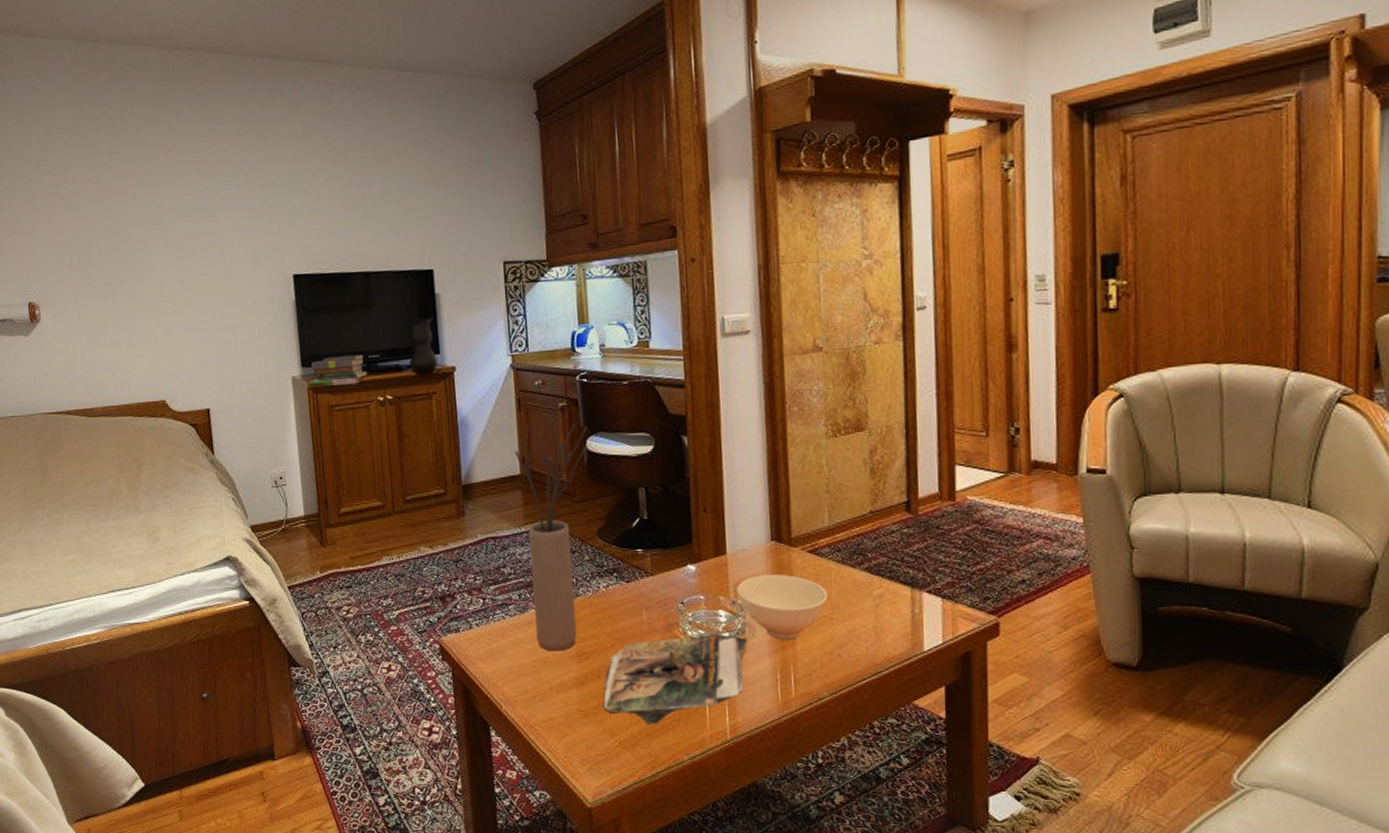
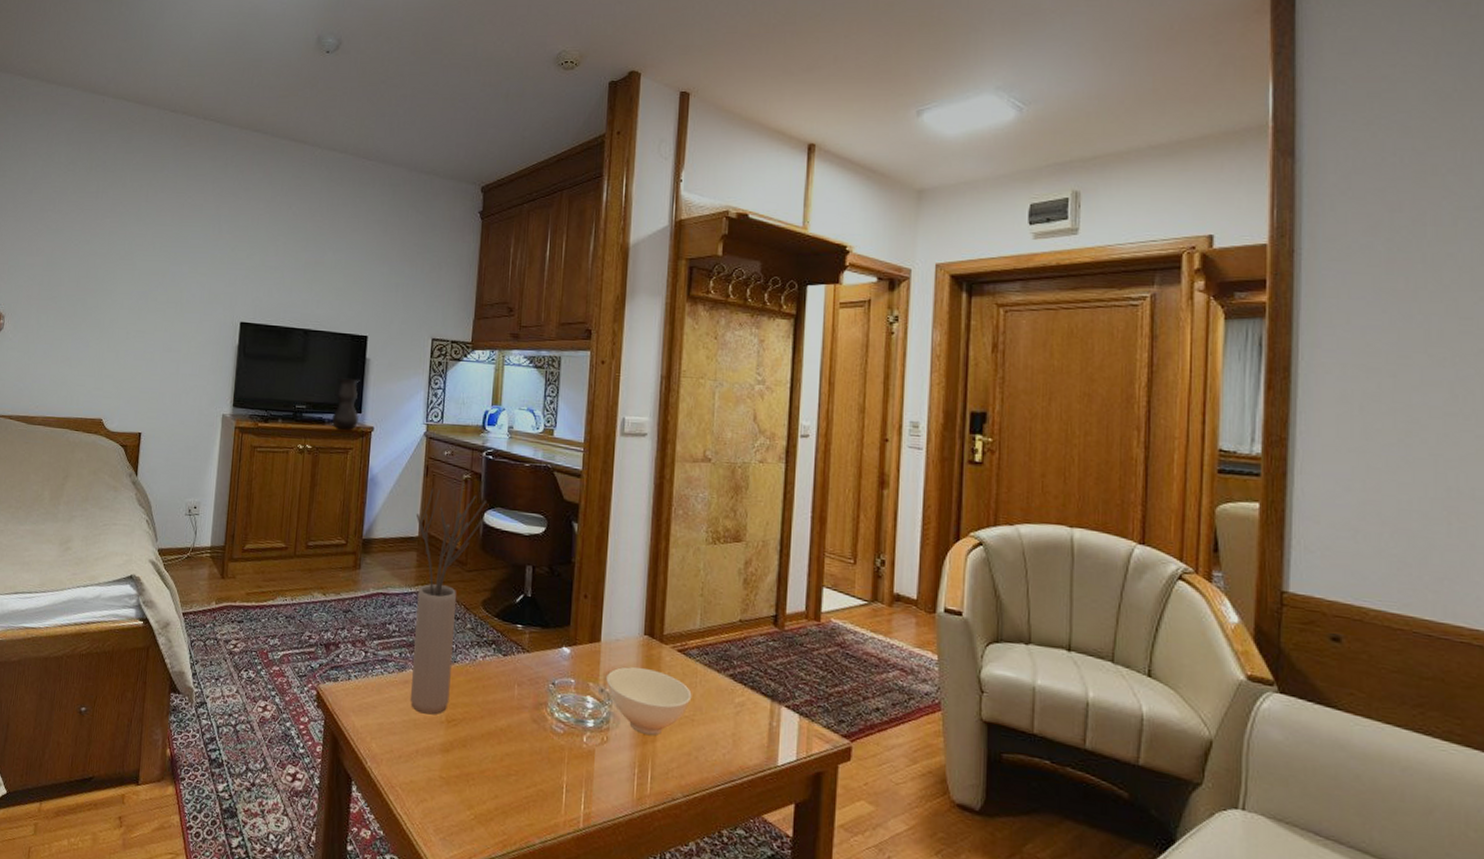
books: present [309,354,367,387] -> none [237,401,292,430]
magazine: present [603,634,748,725] -> none [465,716,611,802]

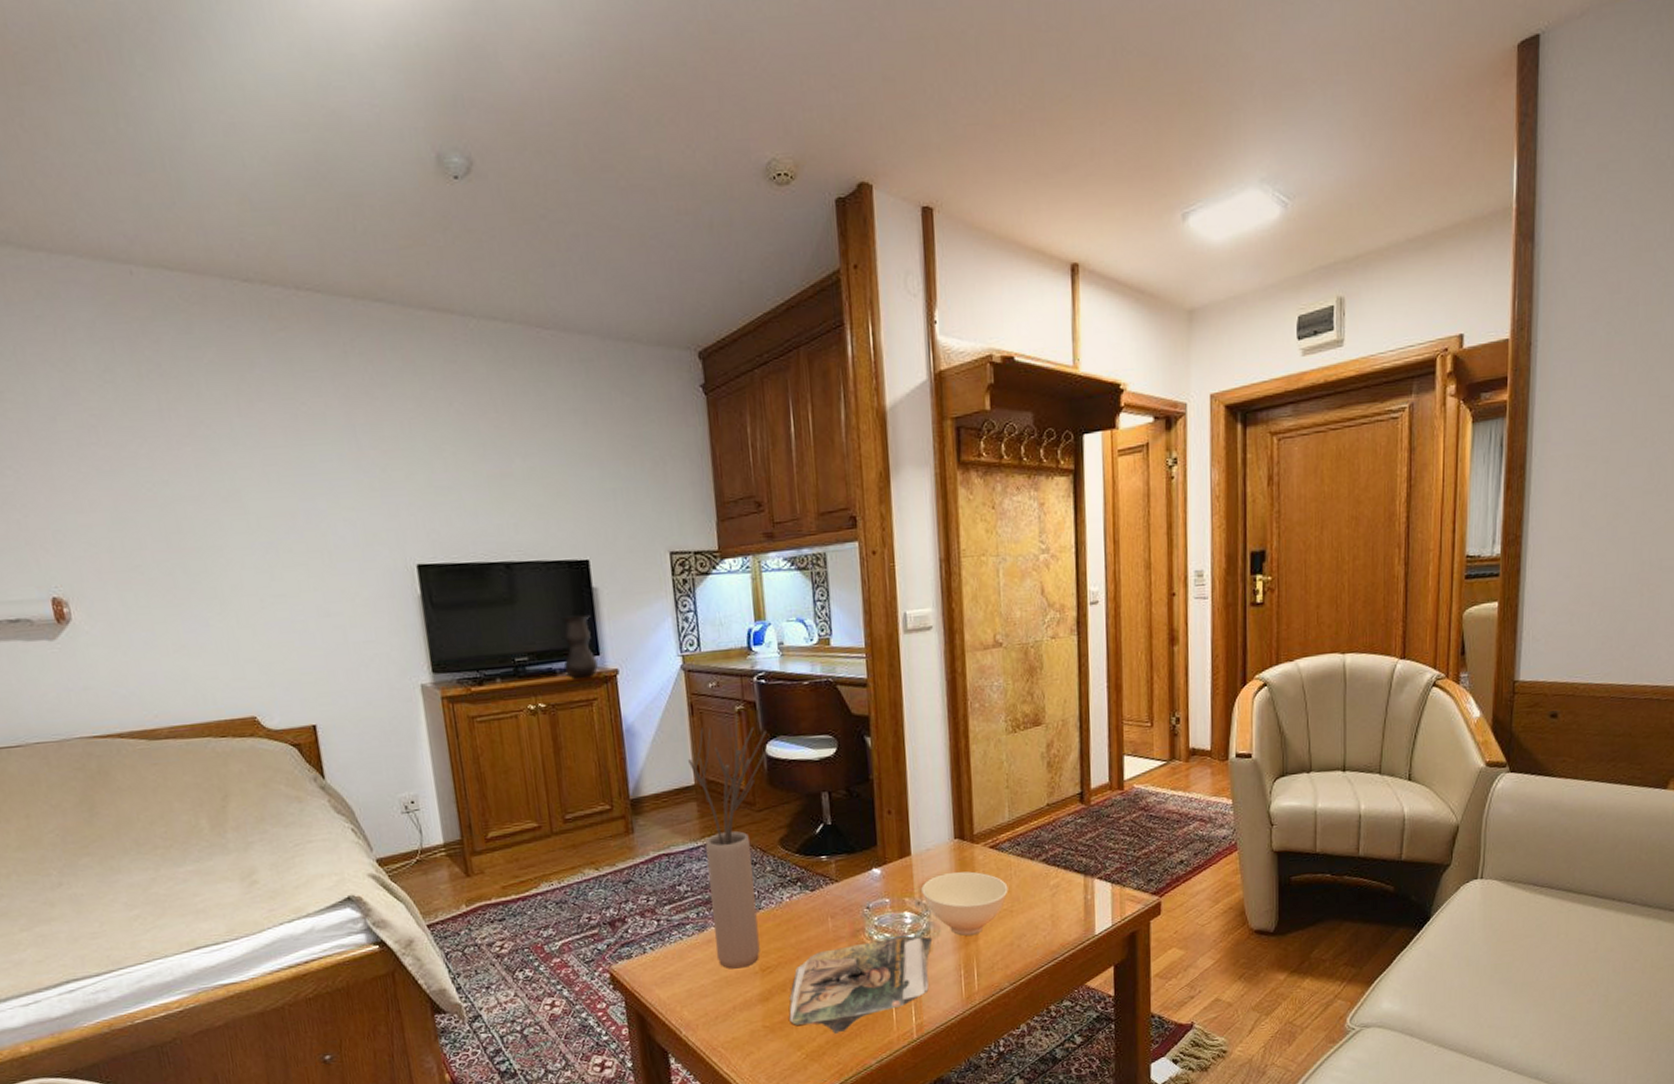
magazine: none [465,716,611,802] -> present [789,935,933,1034]

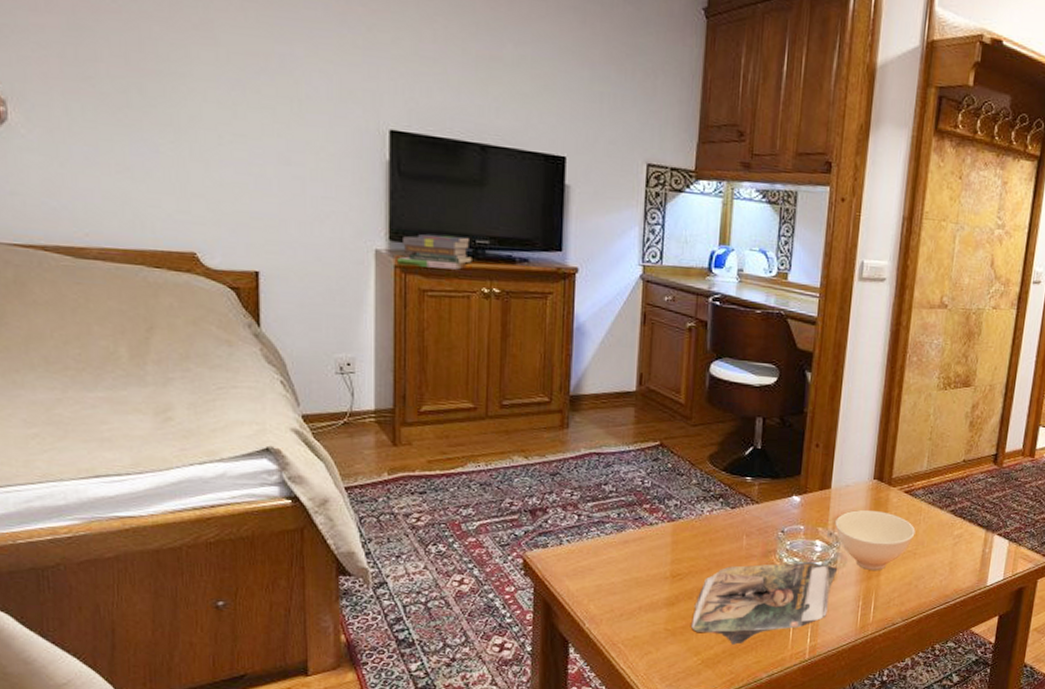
books: none [443,657,514,696] -> present [398,233,472,270]
vase: present [560,614,599,681] -> none [524,207,560,274]
vase: present [687,713,767,969] -> none [630,329,714,572]

